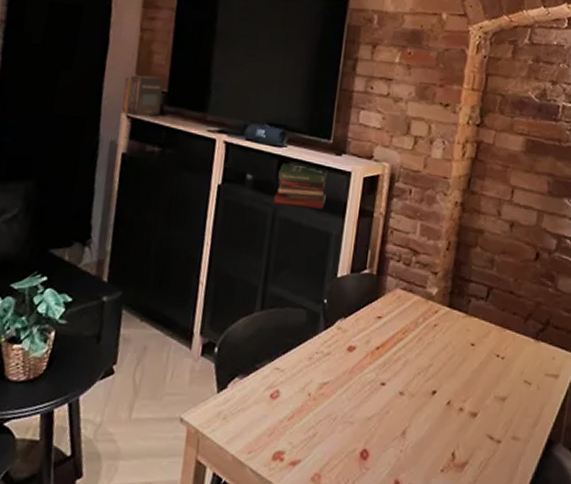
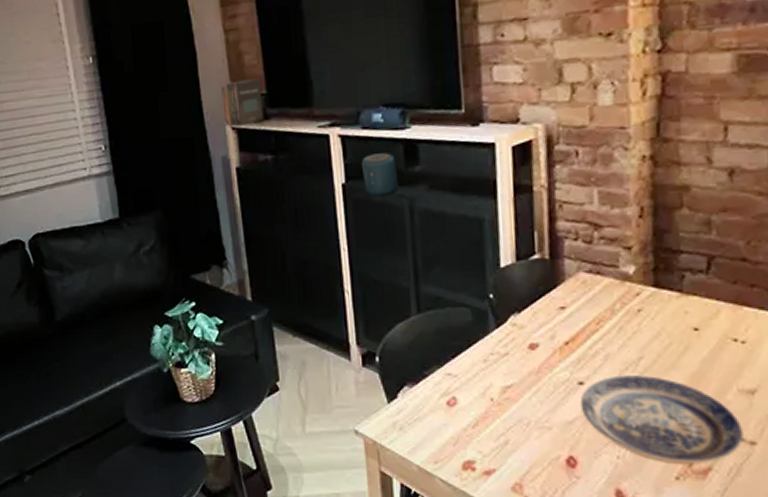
speaker: none [237,163,269,202] -> present [362,153,399,197]
books: present [273,163,328,209] -> none [407,143,470,195]
plate: none [379,379,493,459] -> present [580,375,743,465]

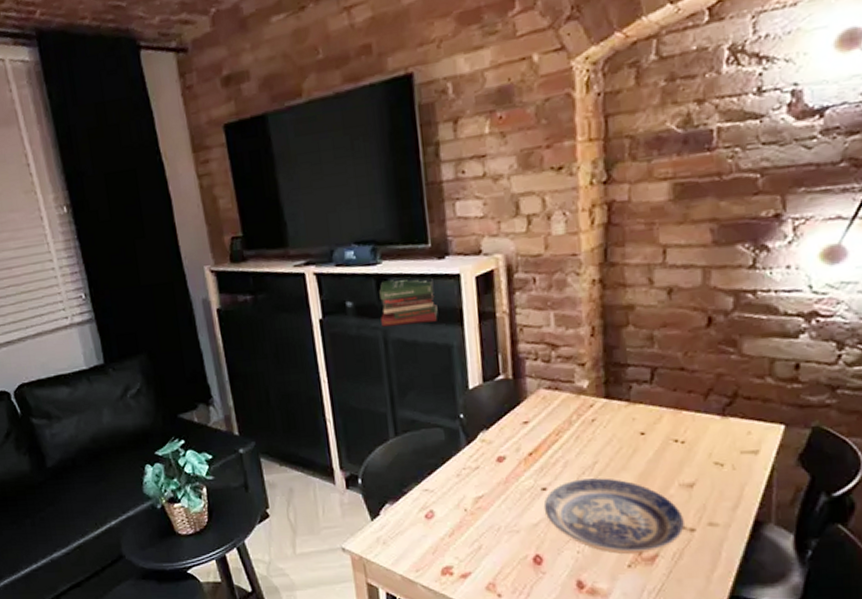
books: present [221,79,264,127] -> none [198,222,242,270]
speaker: present [362,153,399,197] -> none [337,288,373,330]
books: none [407,143,470,195] -> present [379,276,438,327]

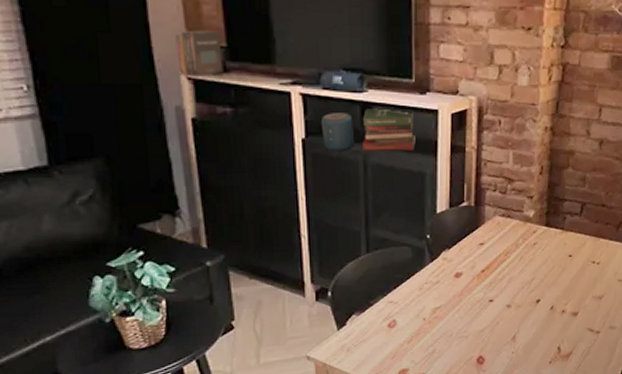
books: none [198,222,242,270] -> present [175,30,224,77]
speaker: none [337,288,373,330] -> present [322,113,355,152]
plate: present [543,478,684,555] -> none [489,291,593,353]

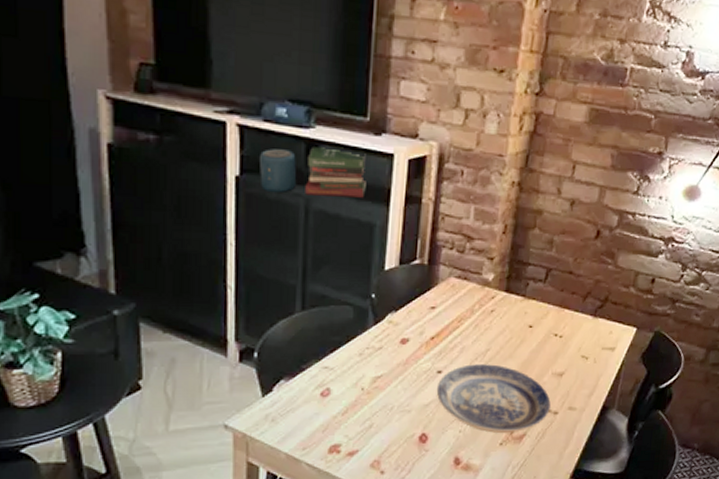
books: present [175,30,224,77] -> none [95,43,149,97]
plate: none [489,291,593,353] -> present [436,364,551,434]

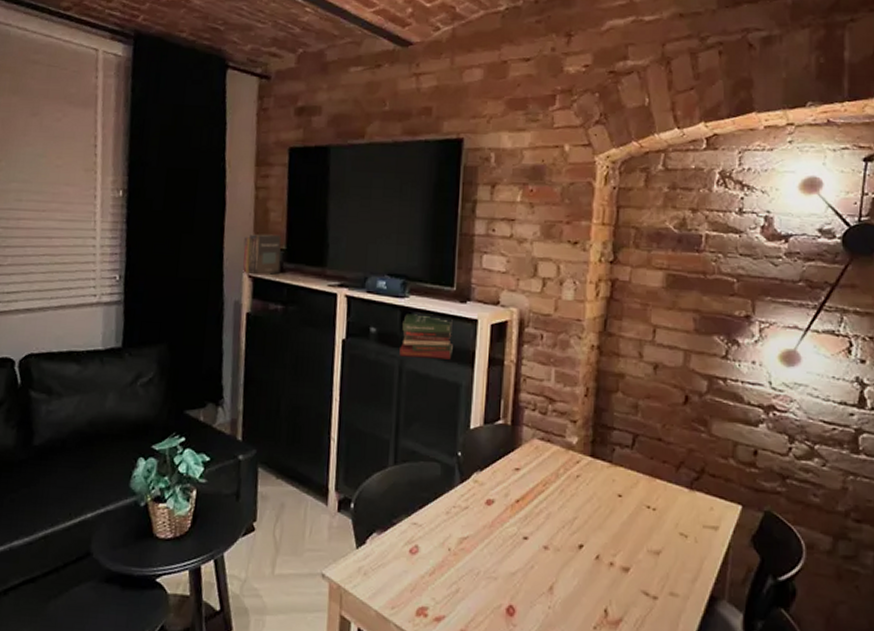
books: none [95,43,149,97] -> present [243,234,282,275]
speaker: present [260,149,297,194] -> none [362,316,393,355]
plate: present [436,364,551,434] -> none [523,532,648,616]

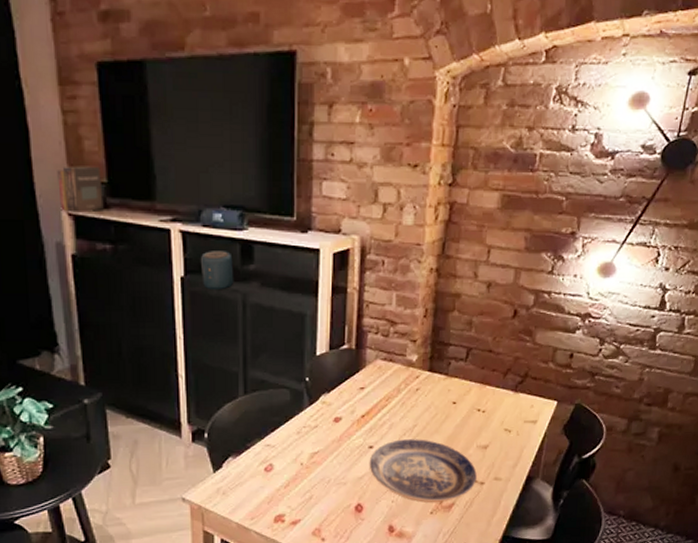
speaker: none [362,316,393,355] -> present [201,251,234,291]
books: present [399,314,453,360] -> none [242,245,296,291]
plate: none [523,532,648,616] -> present [369,439,477,503]

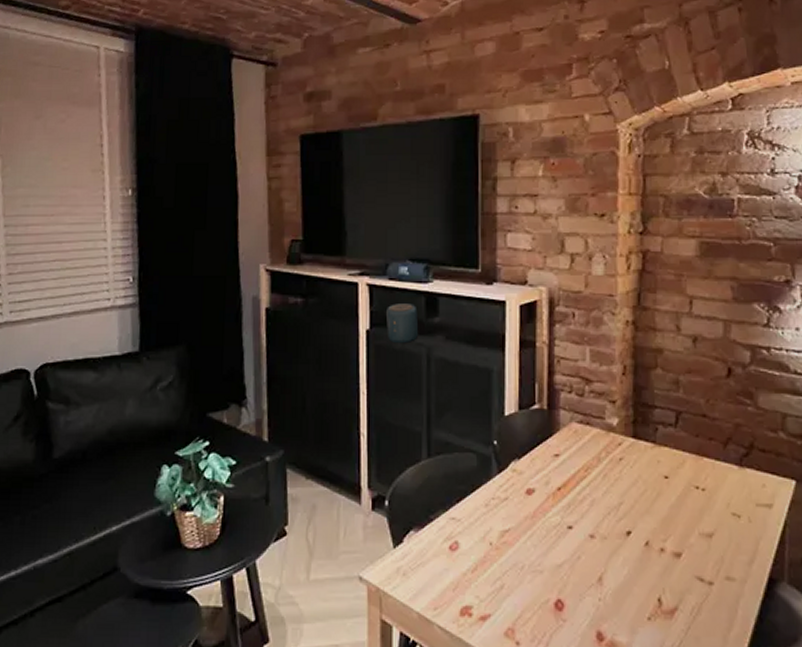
books: present [57,166,104,213] -> none [259,225,298,268]
plate: present [369,439,477,503] -> none [568,520,703,606]

